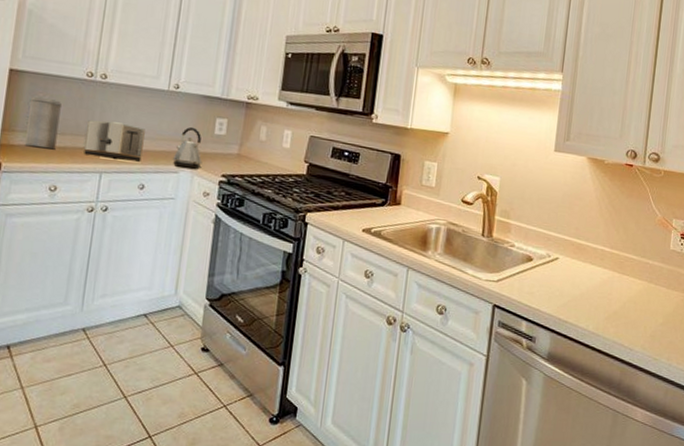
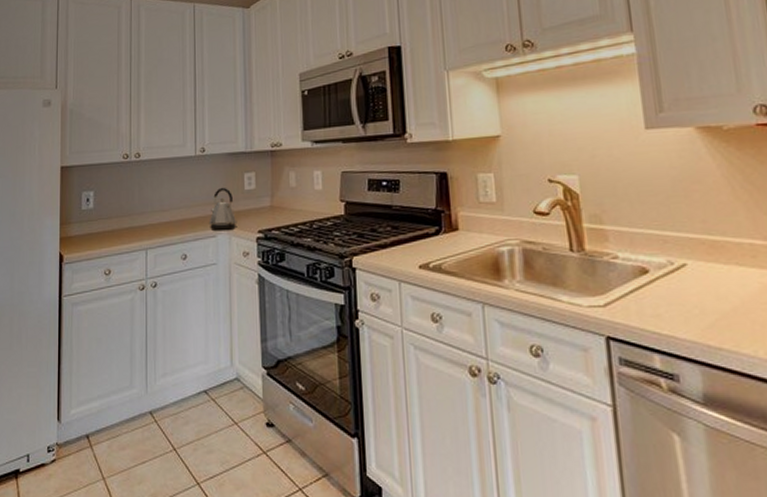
canister: present [25,96,62,151] -> none [79,186,107,237]
toaster: present [83,120,145,162] -> none [128,196,180,235]

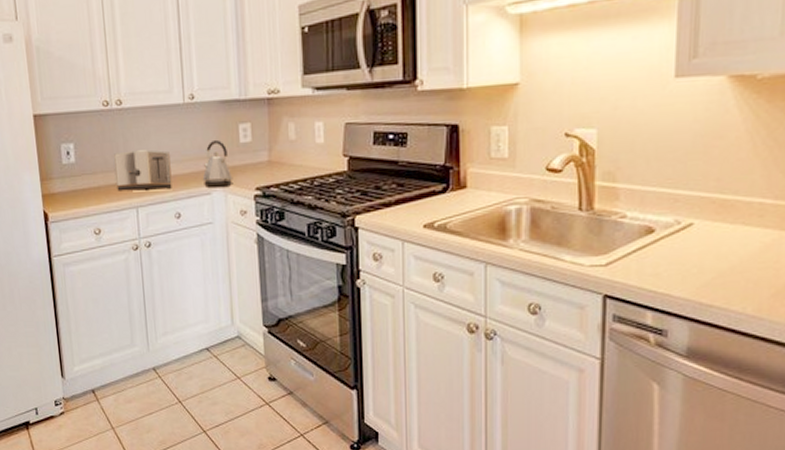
toaster: none [128,196,180,235] -> present [113,149,172,192]

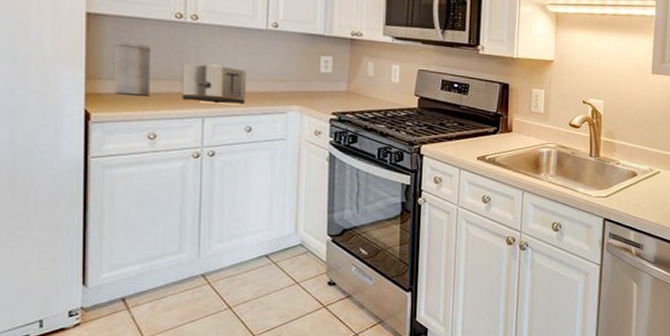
canister: none [57,137,92,194] -> present [114,40,151,98]
kettle: present [202,139,233,189] -> none [278,66,311,110]

